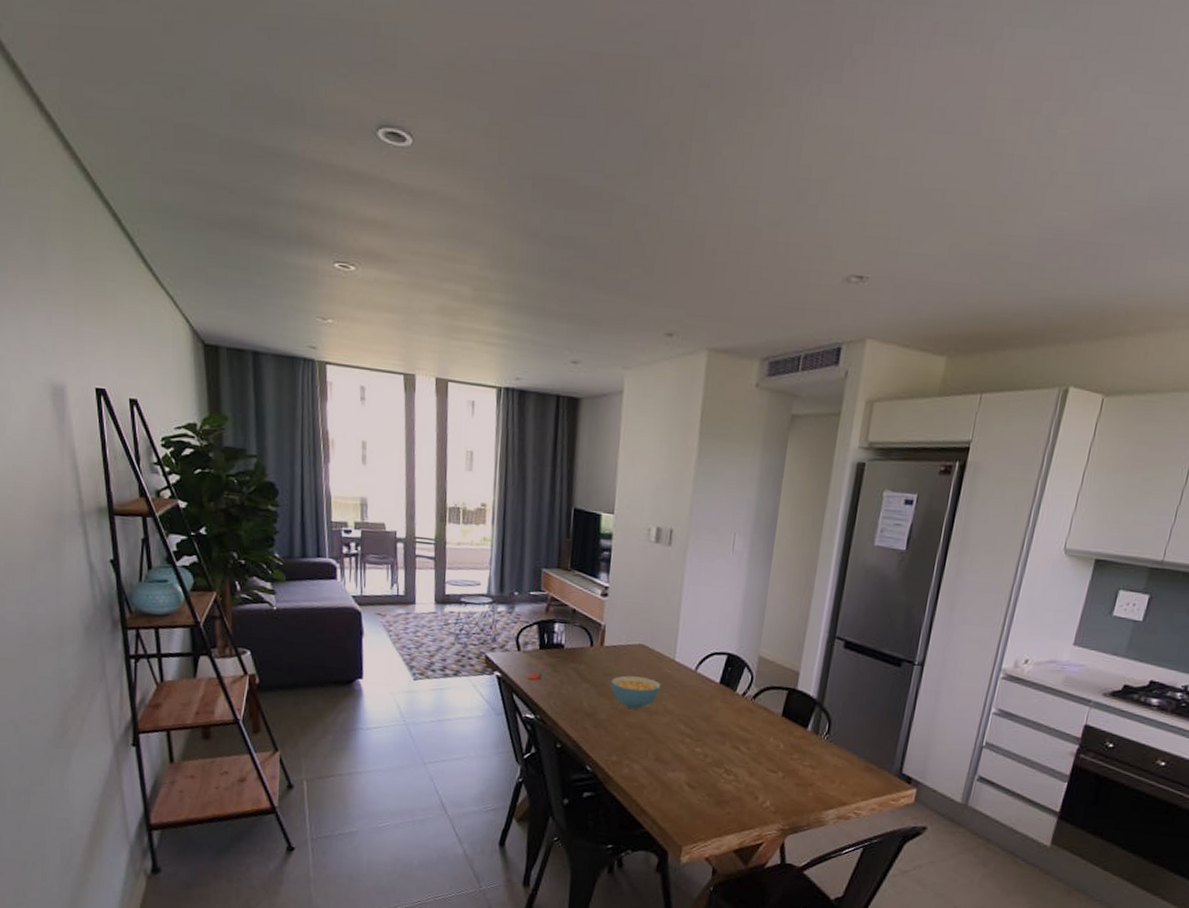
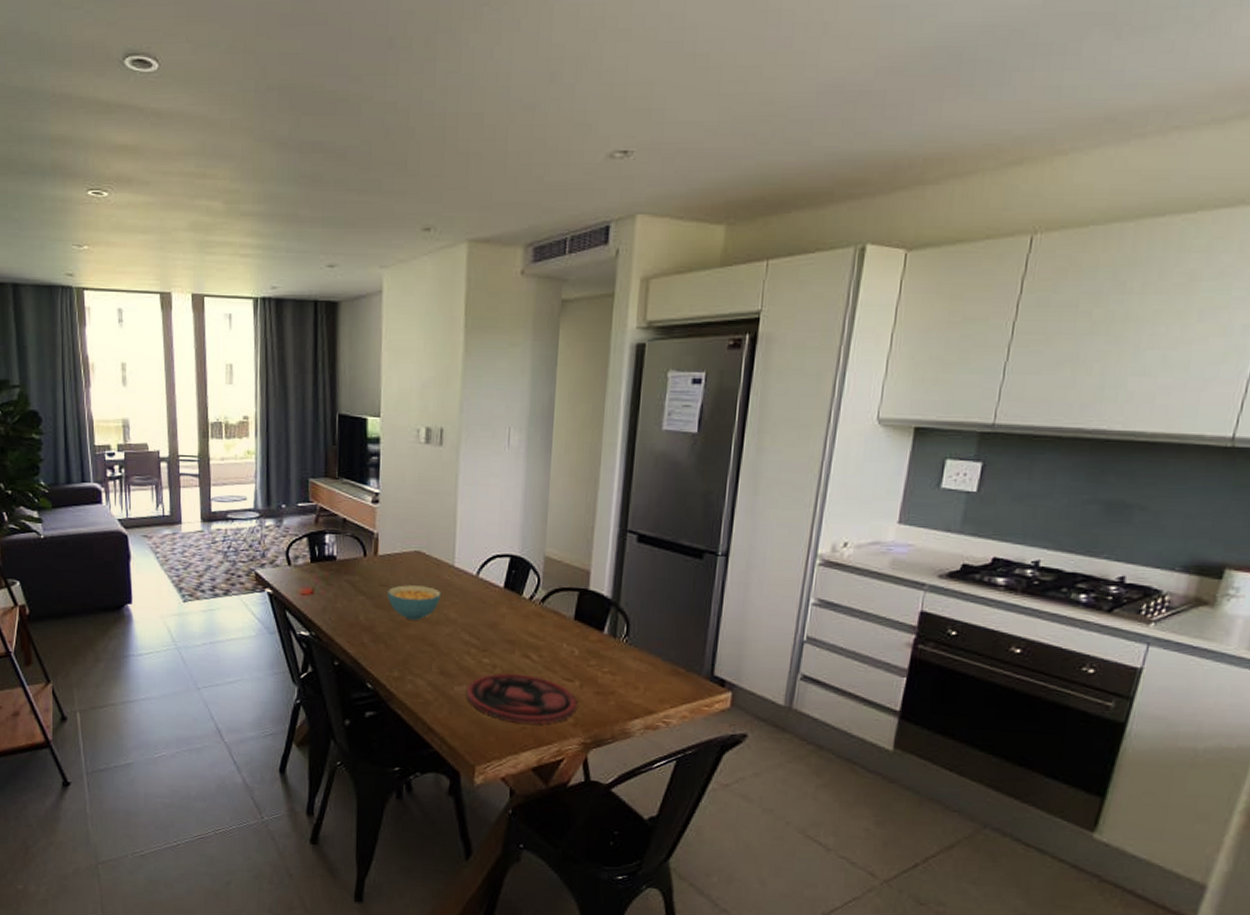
plate: none [679,762,779,810] -> present [467,673,577,724]

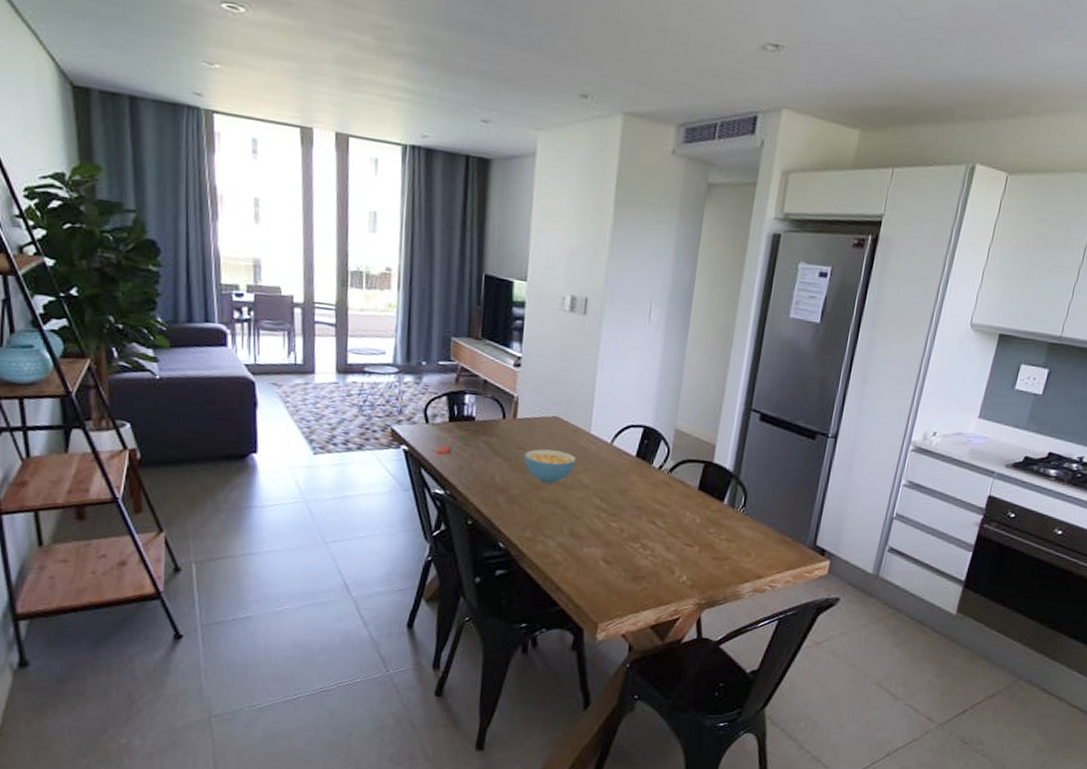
plate: present [467,673,577,724] -> none [594,537,695,586]

